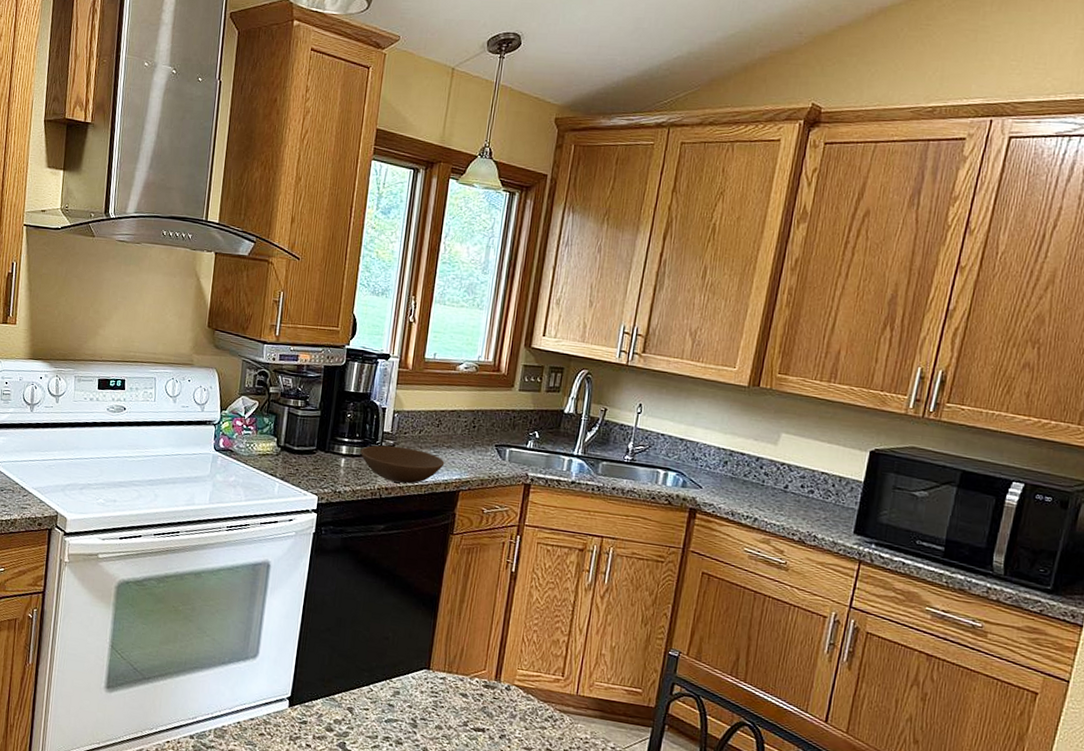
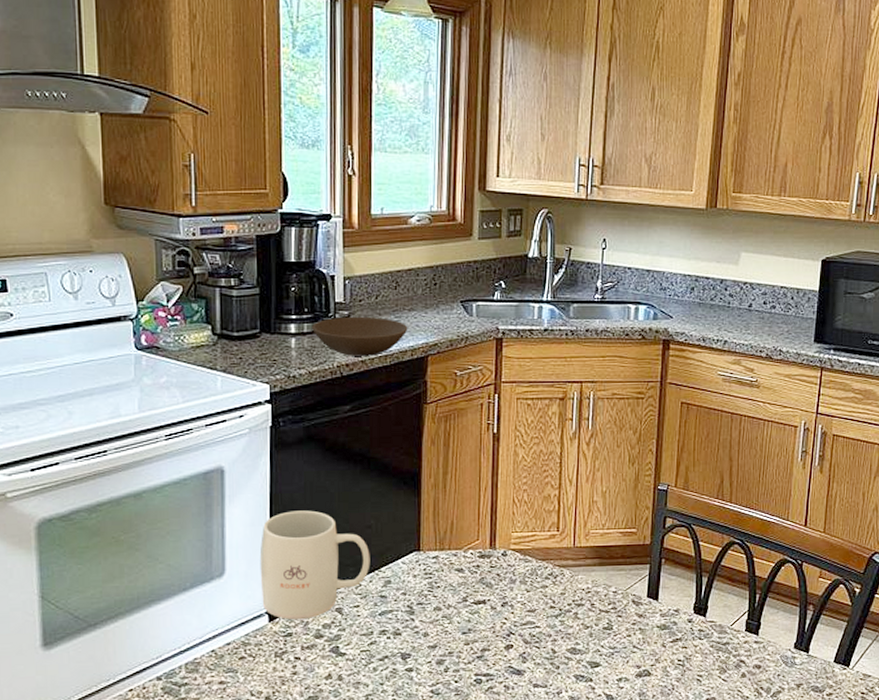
mug: none [285,611,385,712] -> present [259,510,370,620]

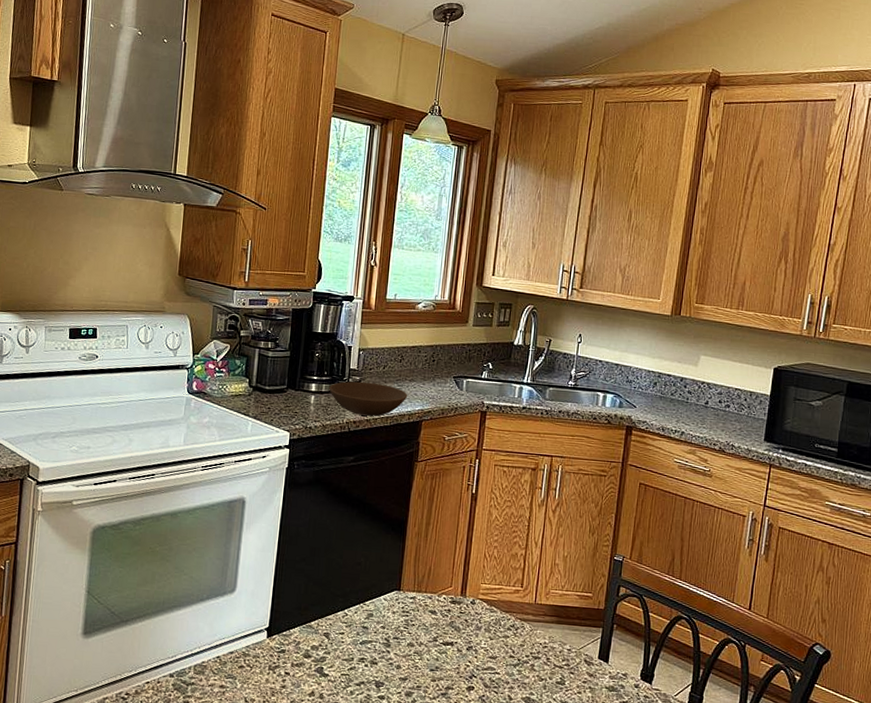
mug: present [259,510,370,620] -> none [263,542,358,640]

